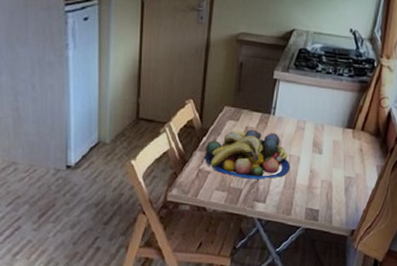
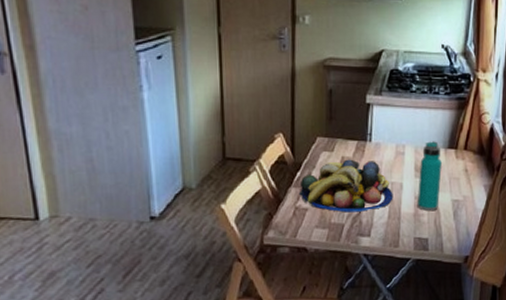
water bottle: none [311,119,339,185] -> present [417,141,442,212]

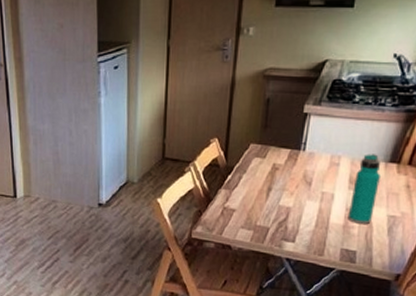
fruit bowl: present [298,159,393,213] -> none [228,166,323,218]

